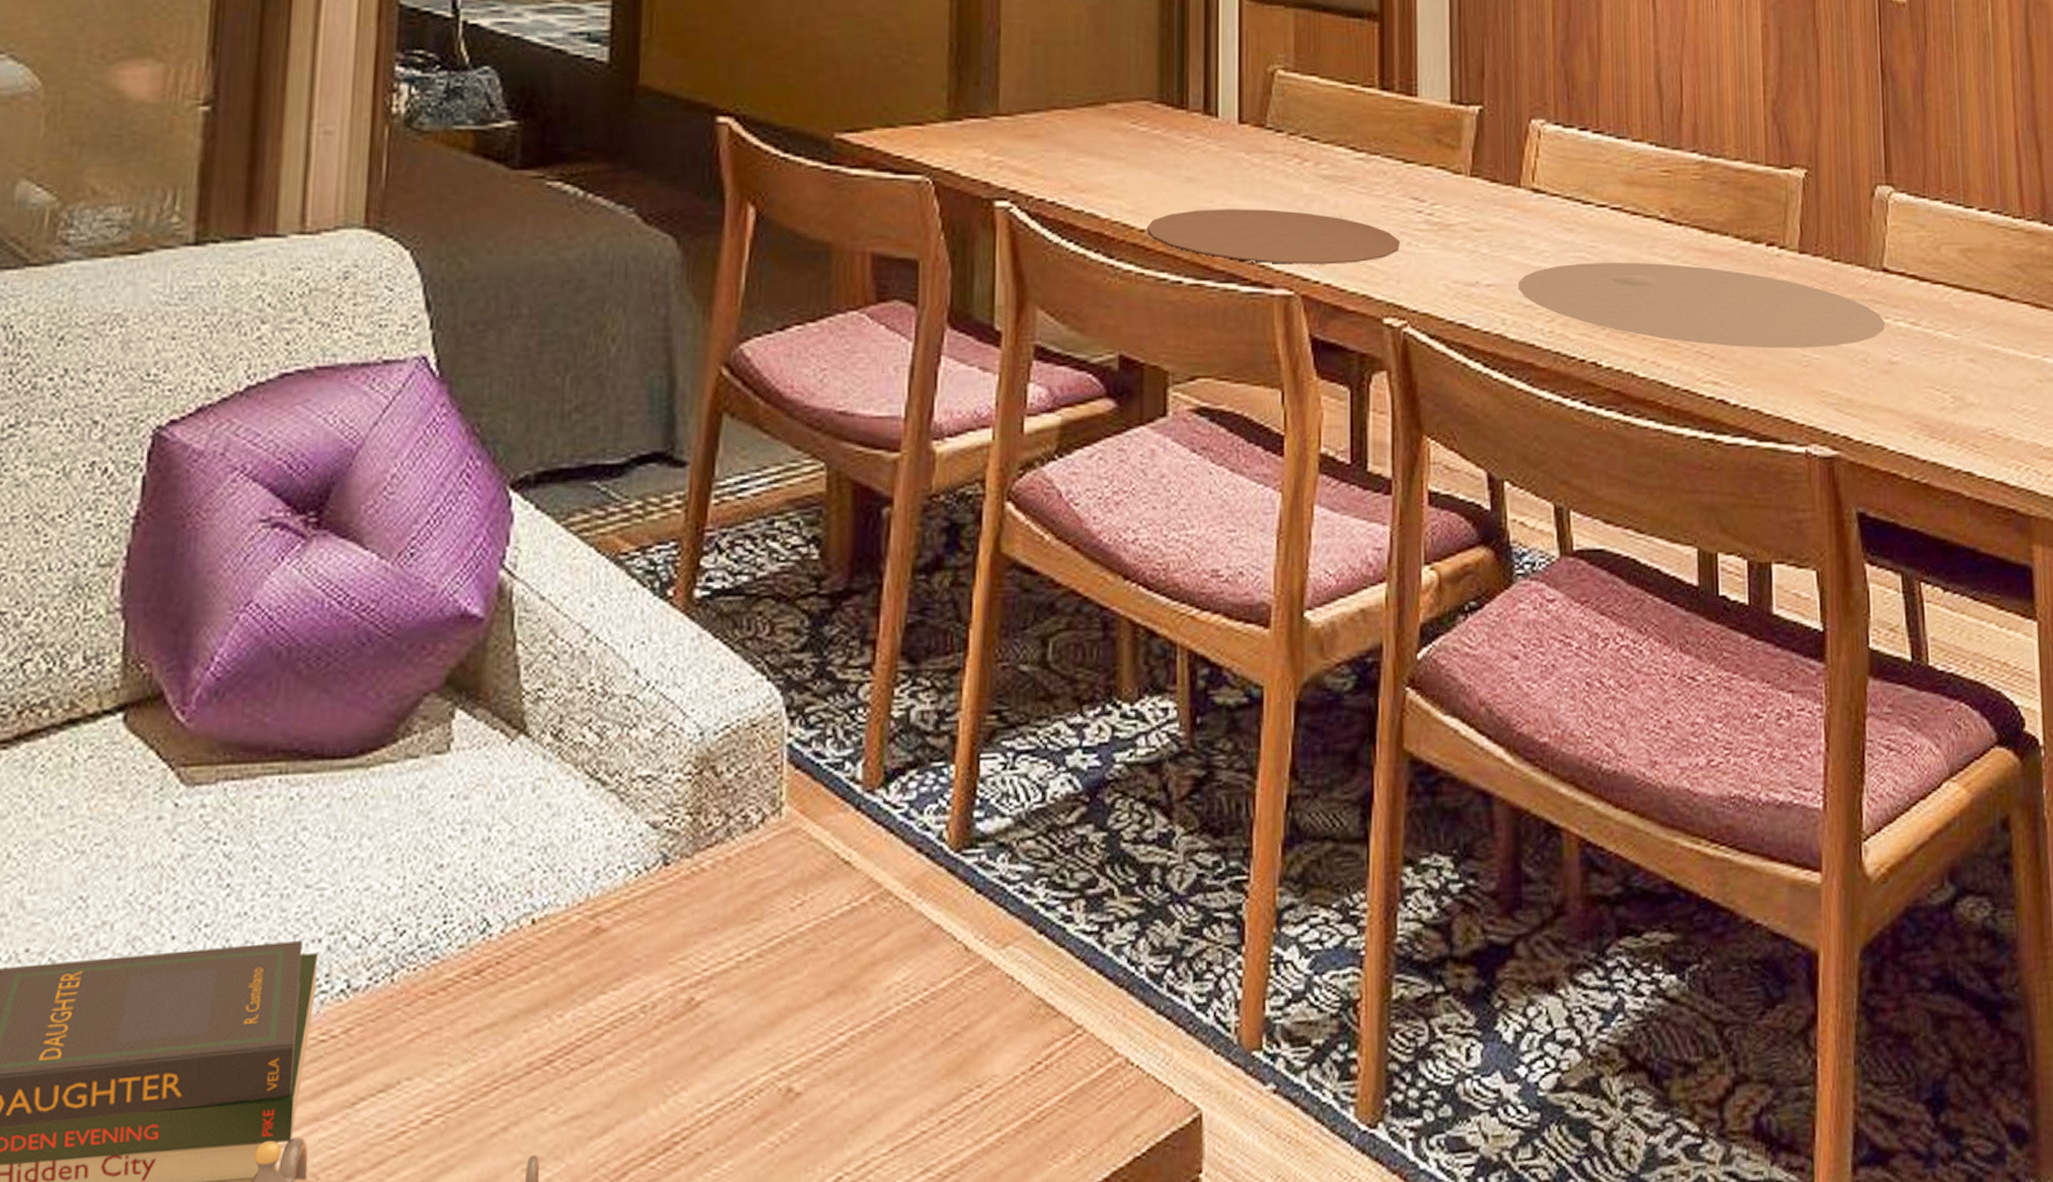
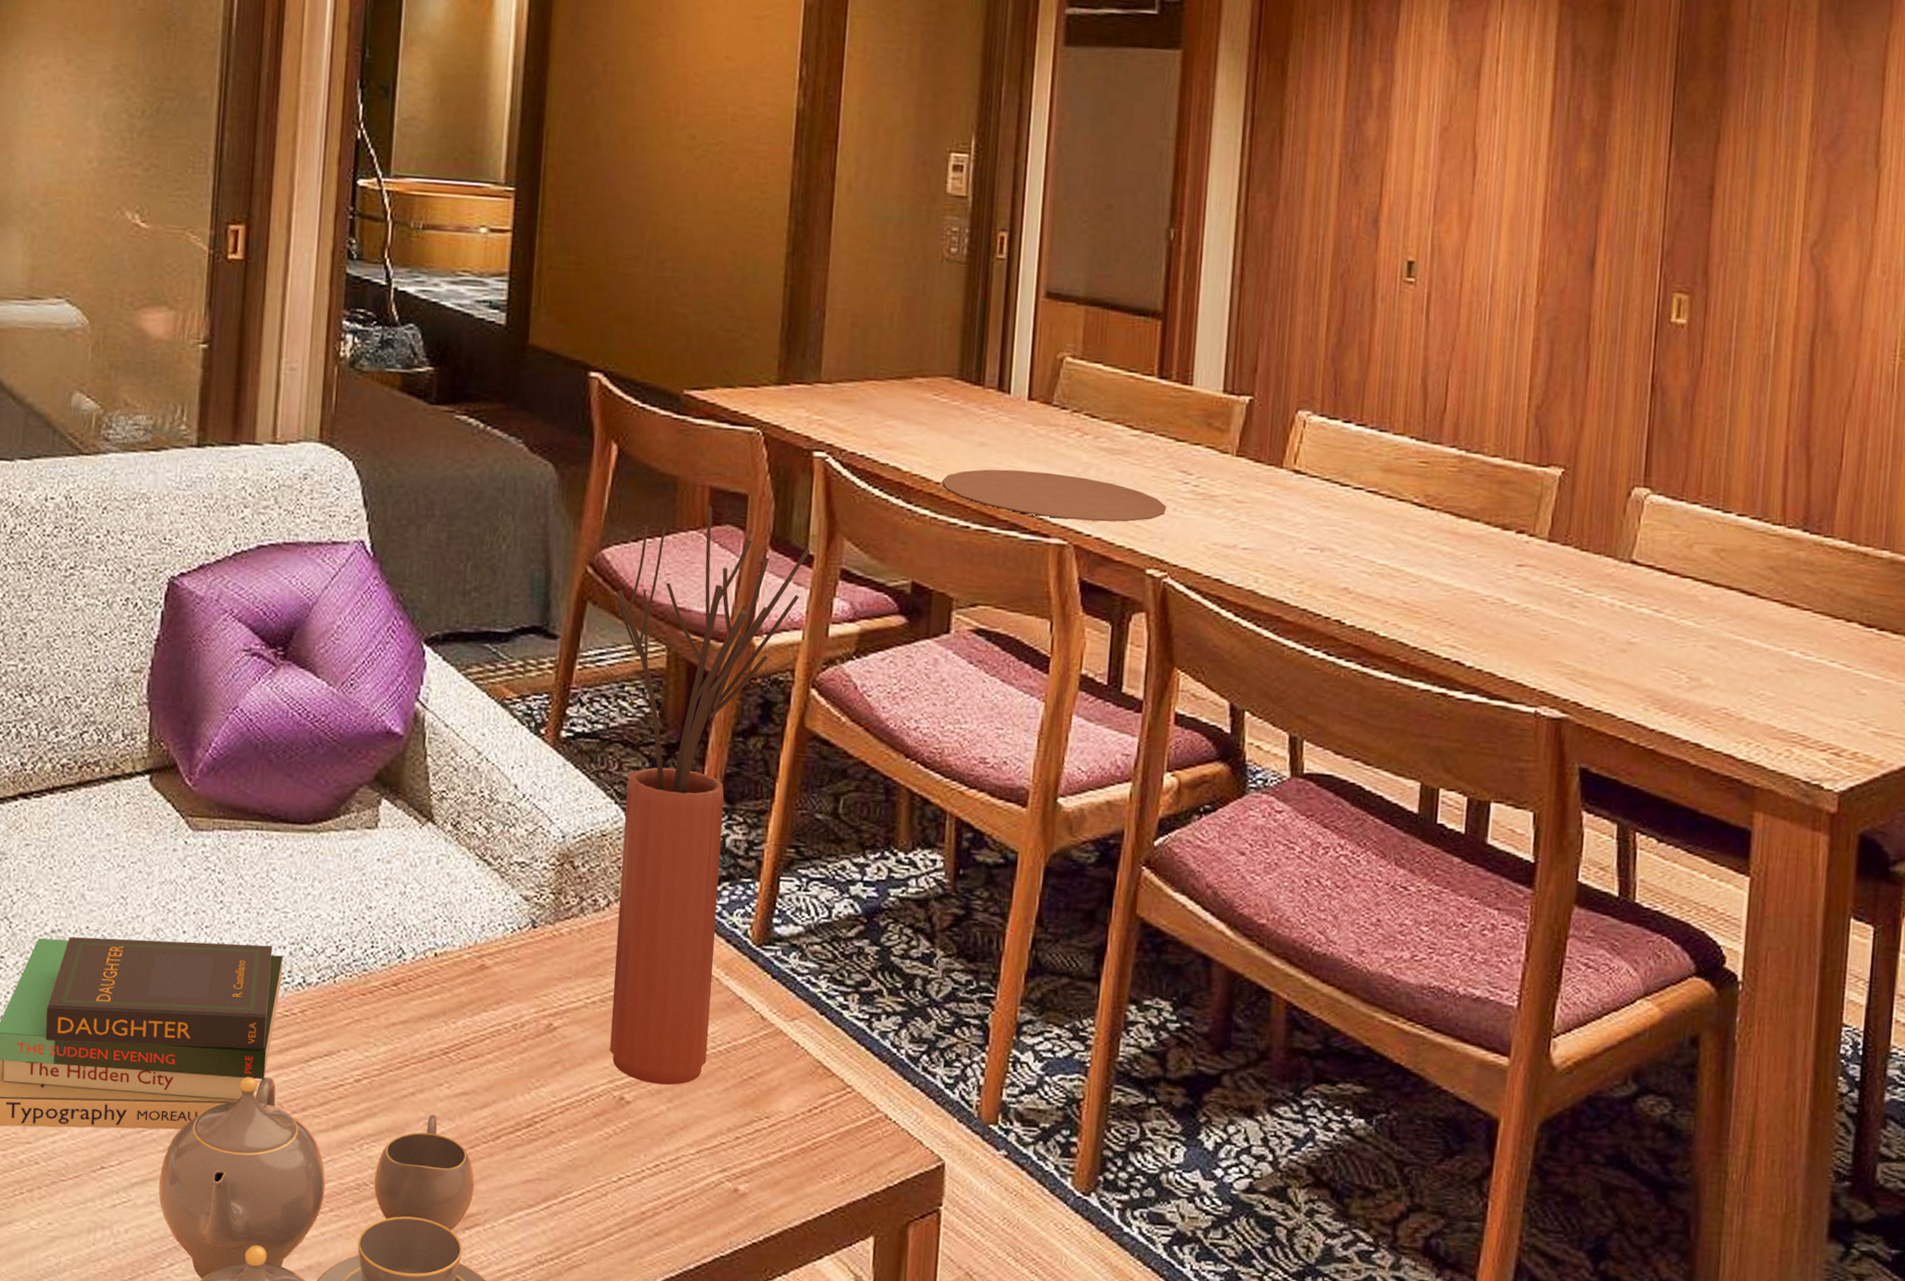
vase: none [758,277,997,1063] -> present [610,506,810,1085]
placemat: present [1518,263,1886,349] -> none [1272,536,1628,625]

